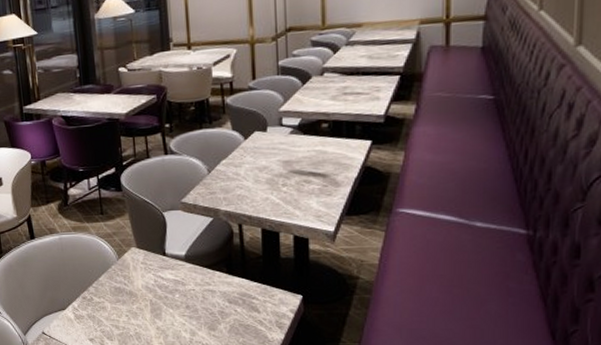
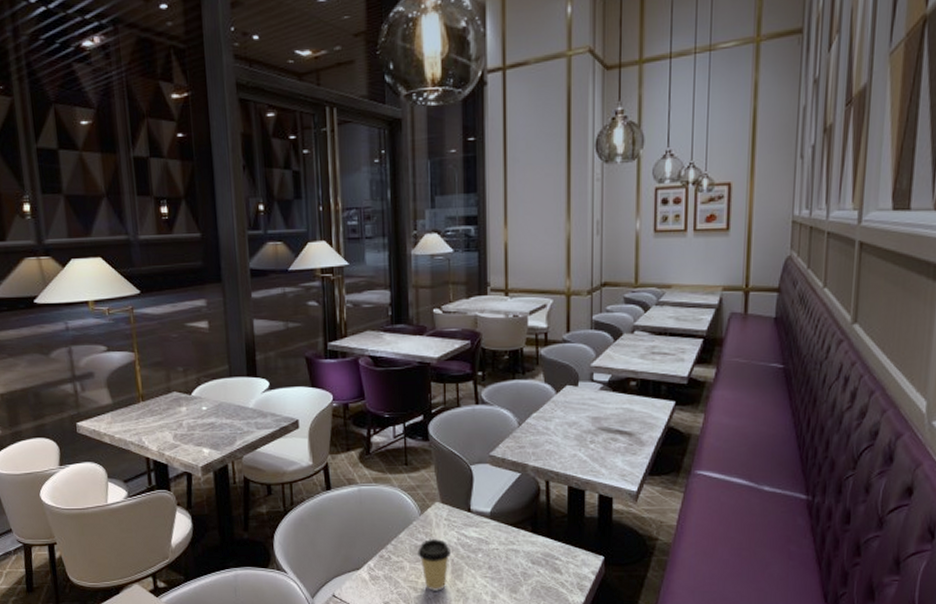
coffee cup: none [117,281,149,329] -> present [418,539,451,591]

